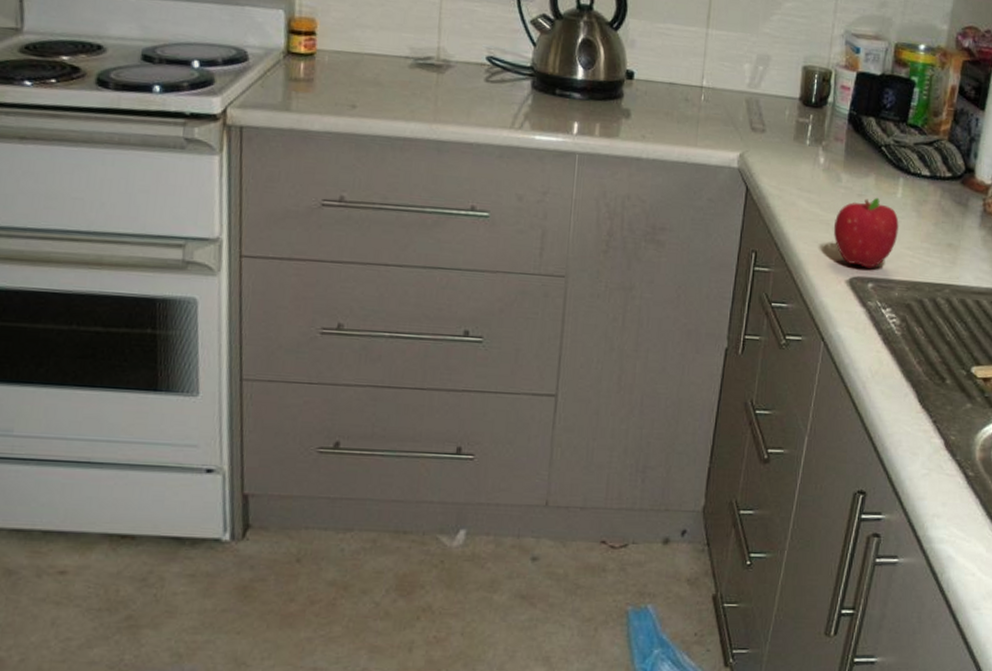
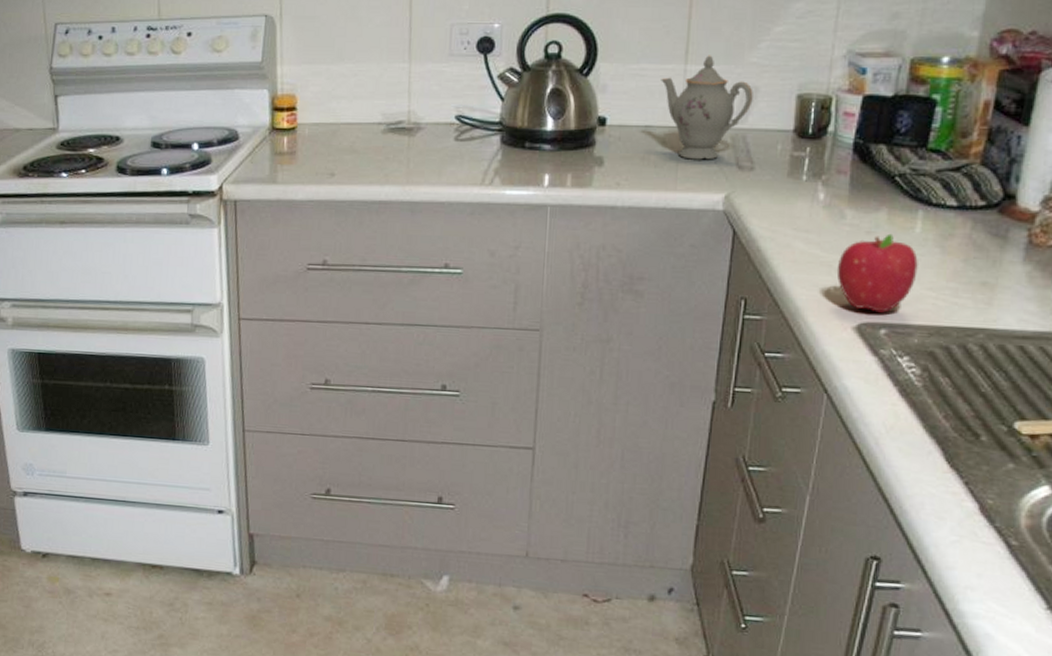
teapot: none [685,22,766,120] -> present [661,55,753,160]

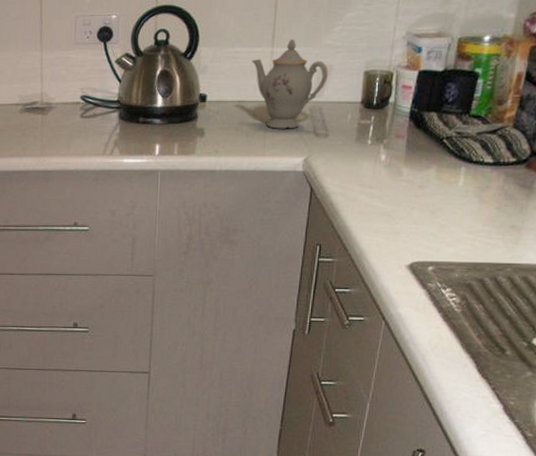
fruit: present [836,233,918,313] -> none [394,187,460,253]

